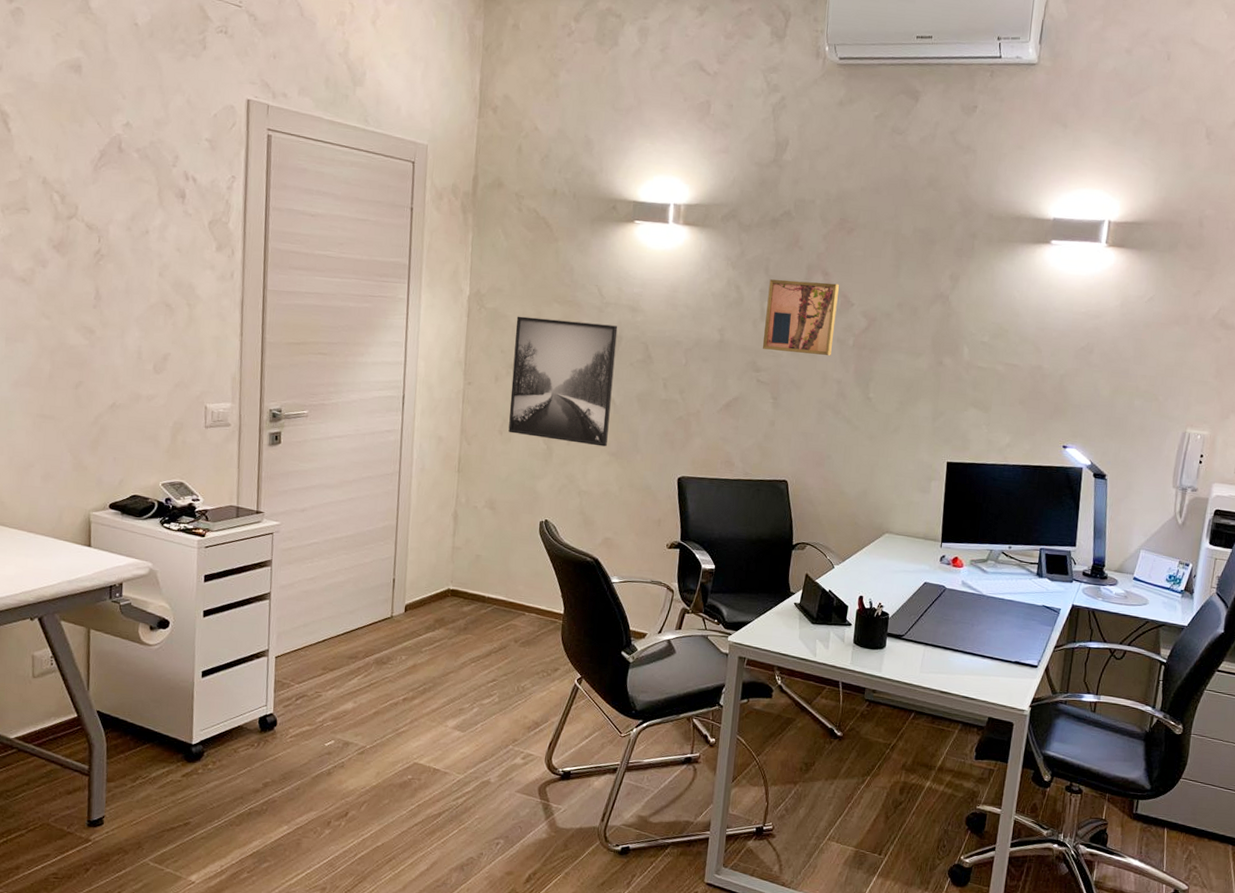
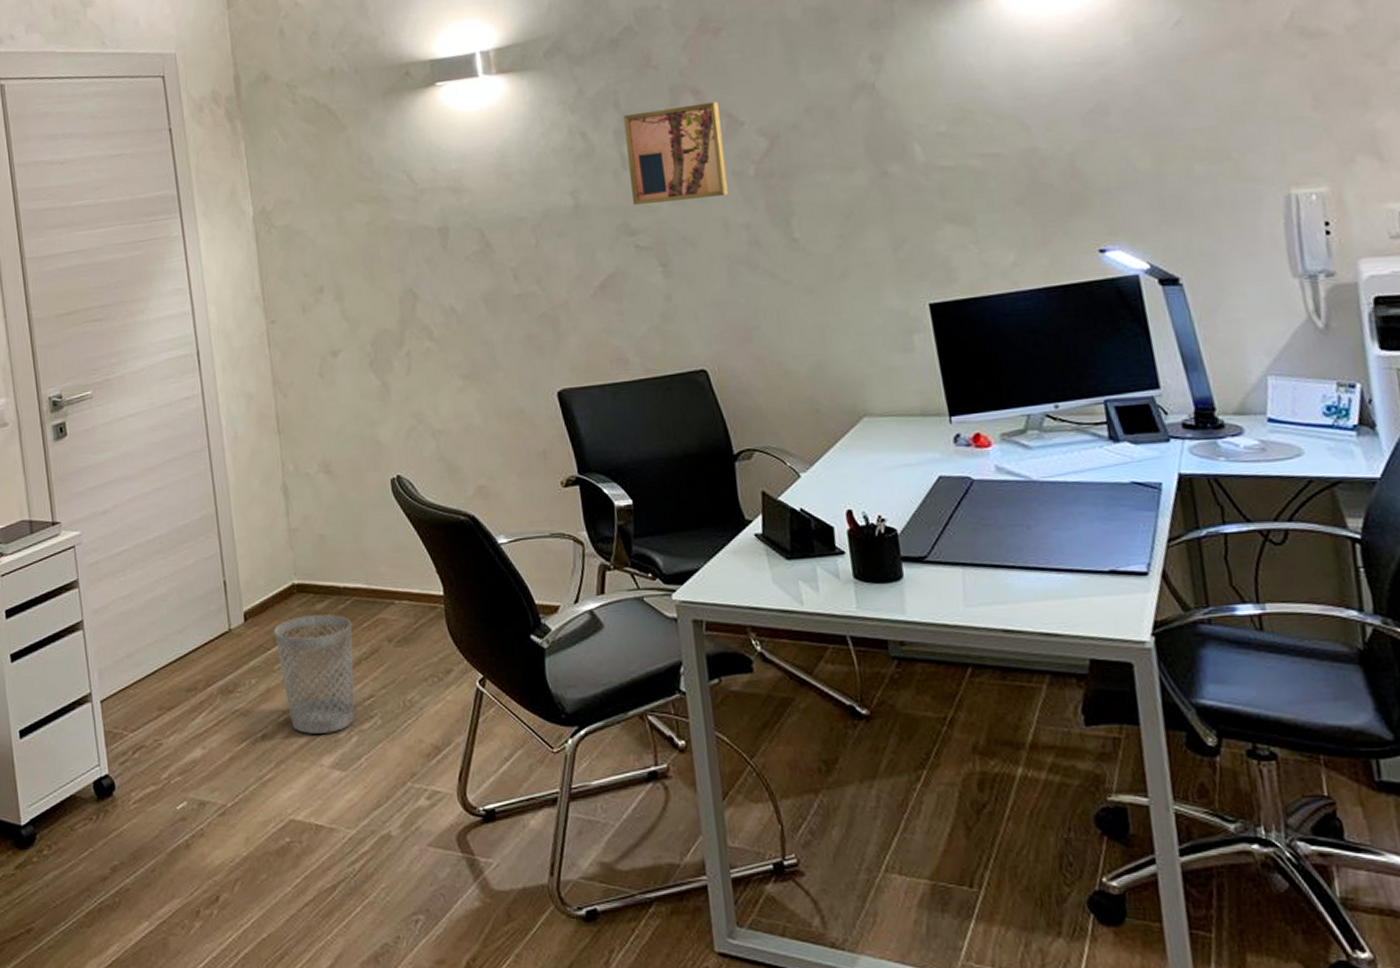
wastebasket: none [427,614,490,703] -> present [274,615,355,734]
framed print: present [508,316,618,447] -> none [314,214,457,374]

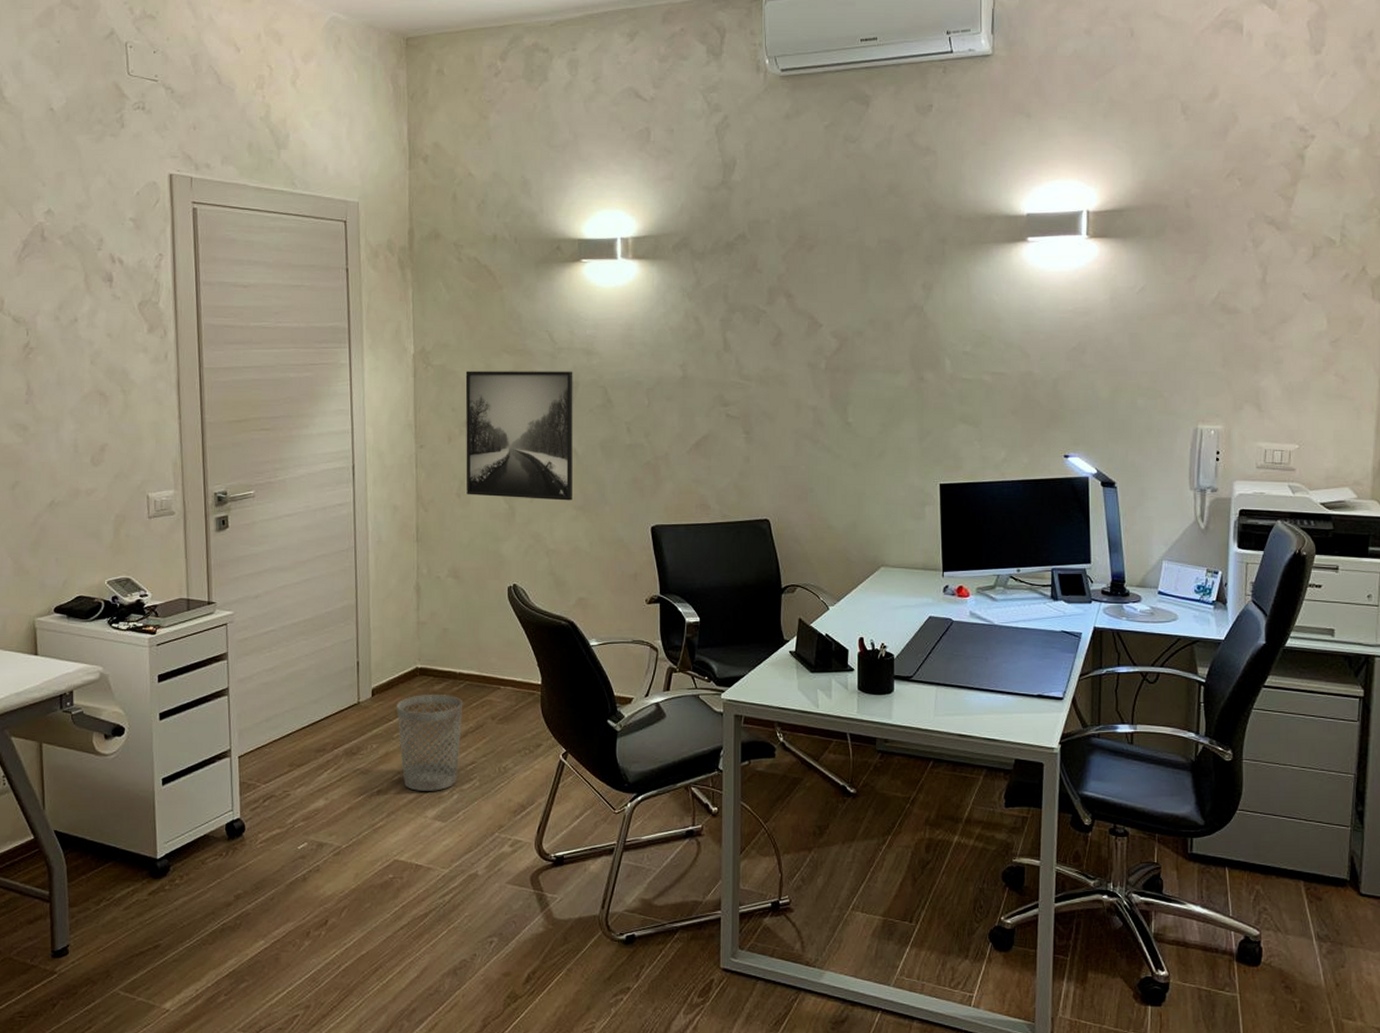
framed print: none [314,214,457,374] -> present [465,371,573,501]
wall art: present [623,101,728,205] -> none [728,305,804,382]

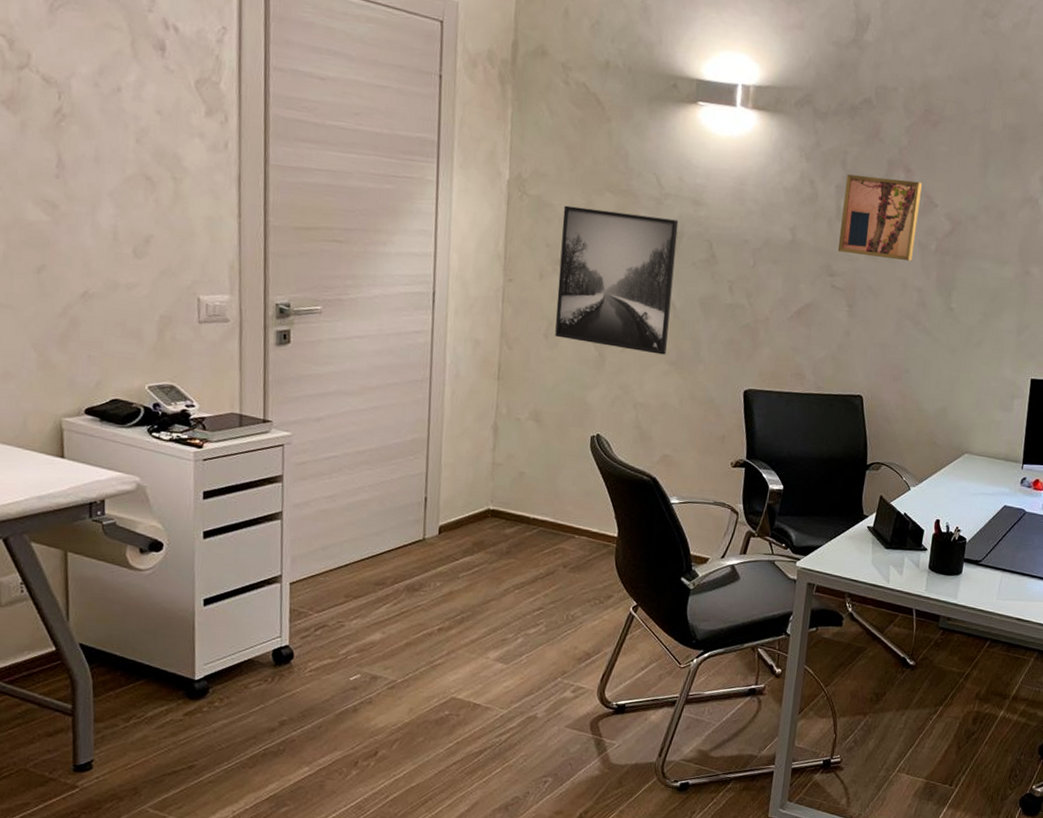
wastebasket: present [397,695,463,791] -> none [464,536,535,633]
wall art: none [728,305,804,382] -> present [837,174,922,261]

